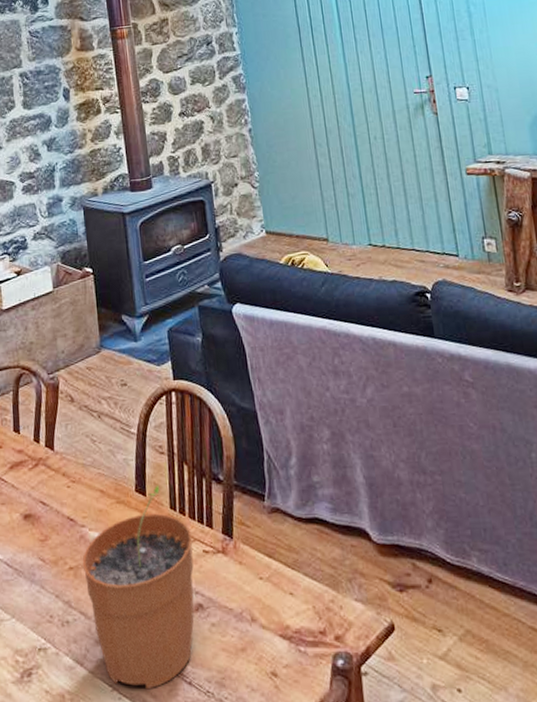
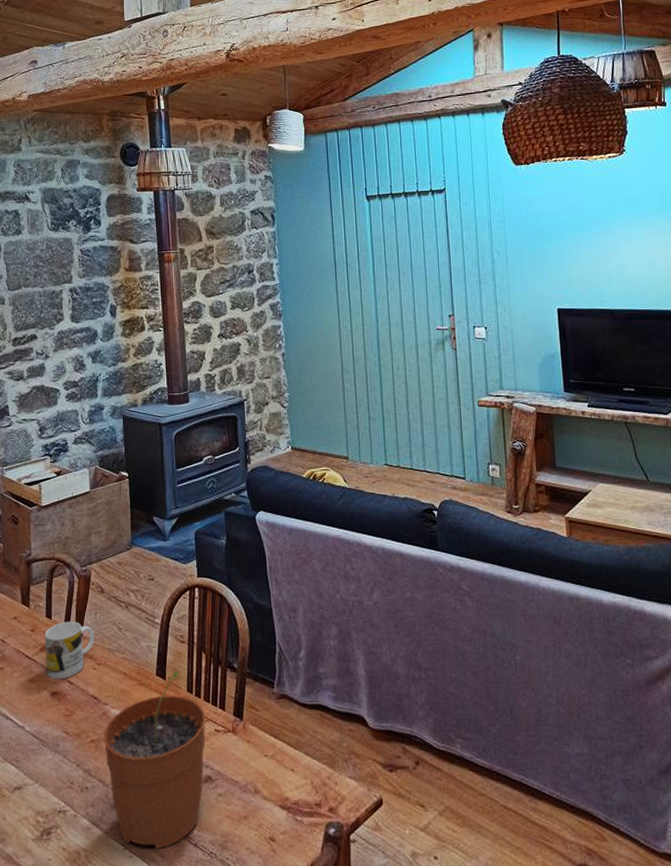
mug: none [13,435,67,501] -> present [44,622,95,680]

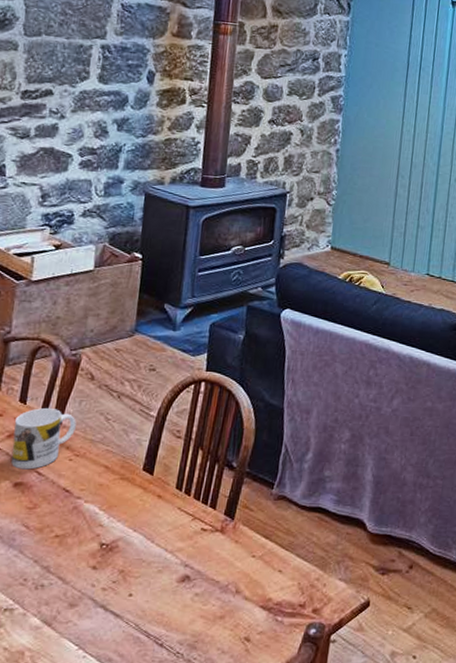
plant pot: present [103,670,206,850] -> none [70,466,194,650]

